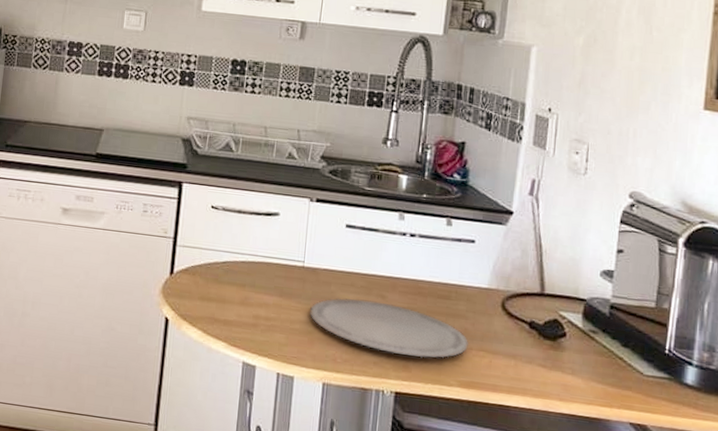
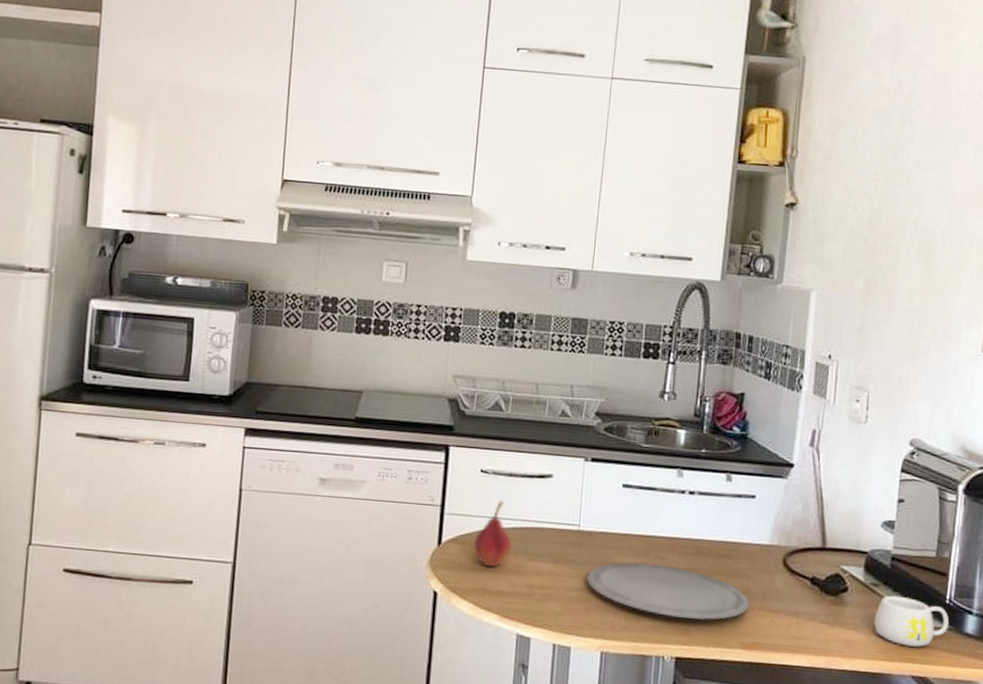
fruit: none [204,235,240,297] -> present [474,500,512,567]
mug: none [592,342,668,395] -> present [874,595,949,647]

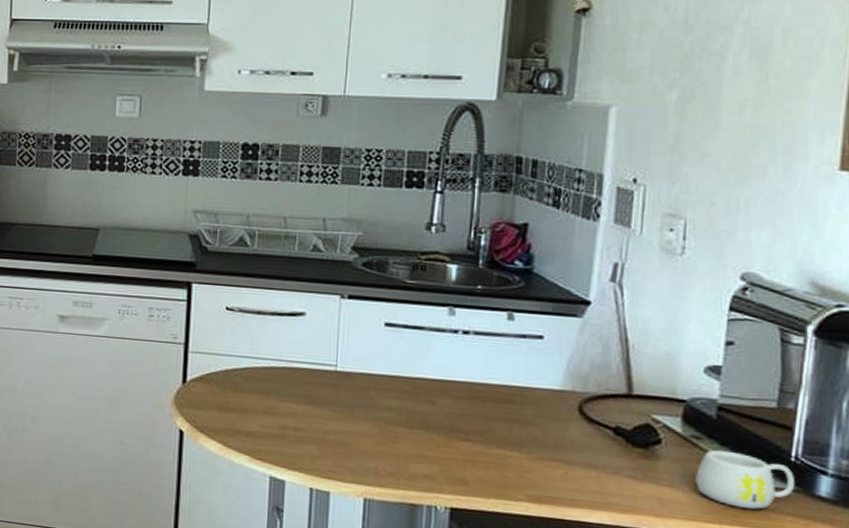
fruit: present [474,500,512,567] -> none [221,339,262,407]
plate: present [586,561,751,621] -> none [346,404,540,470]

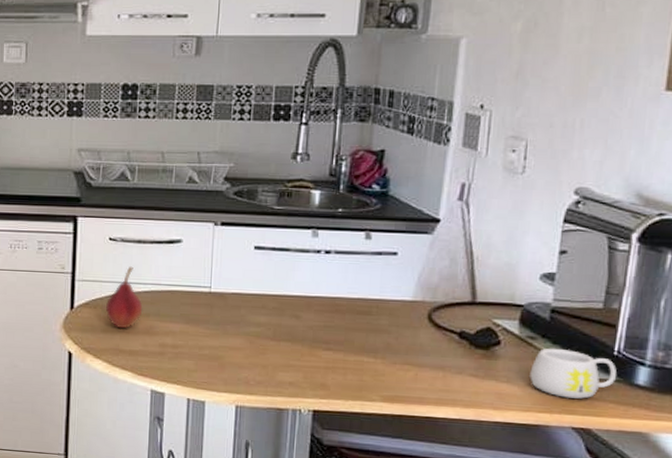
fruit: none [221,339,262,407] -> present [106,266,143,328]

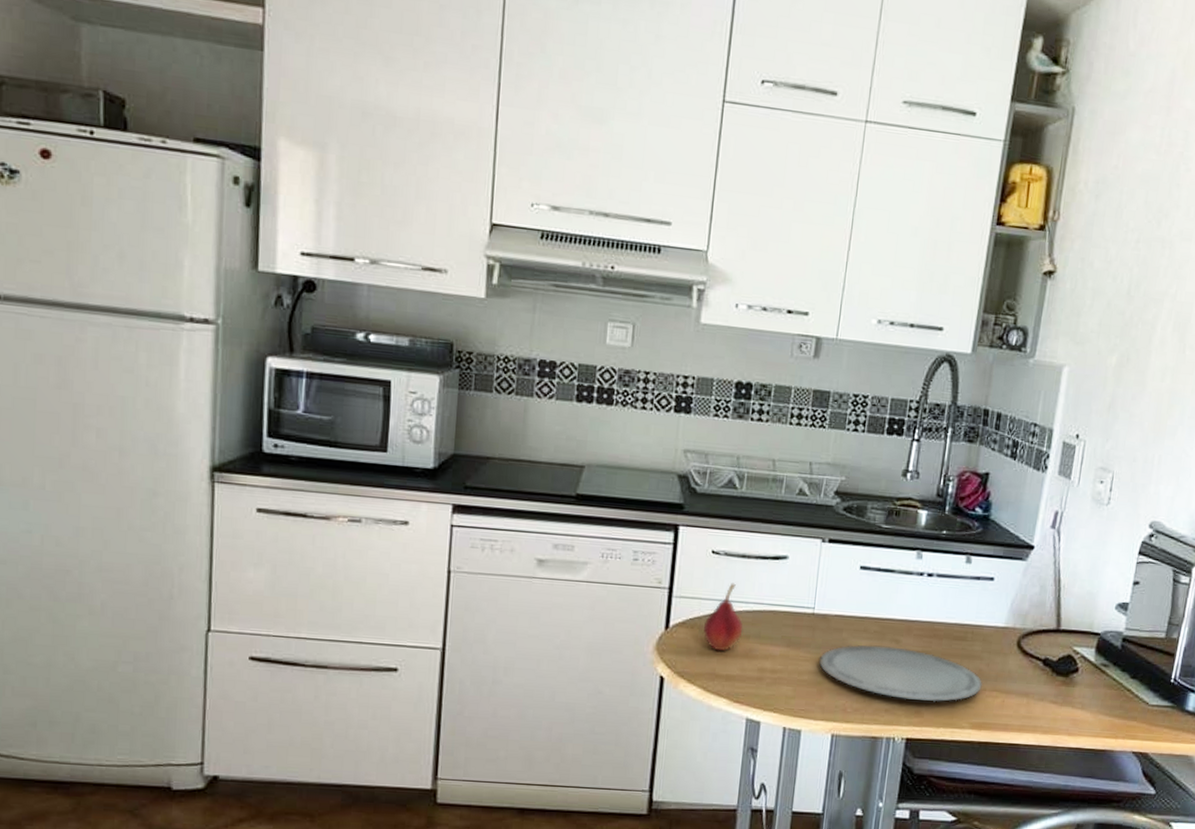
plate: none [219,321,393,376] -> present [819,645,983,702]
mug: present [530,348,617,399] -> none [1101,675,1172,724]

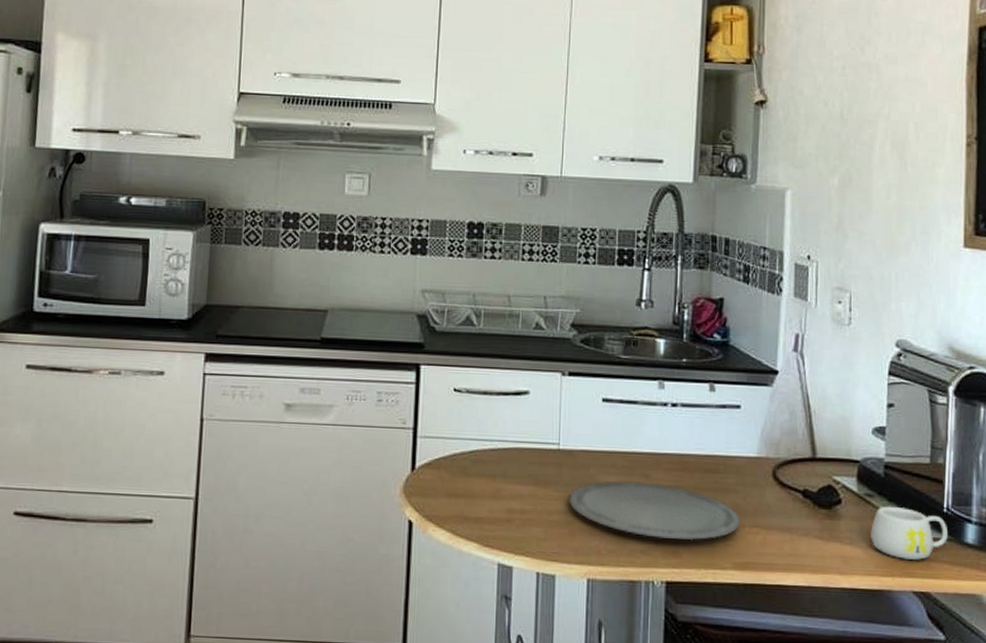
fruit: present [704,583,743,651] -> none [450,420,489,492]
mug: none [1101,675,1172,724] -> present [871,506,947,560]

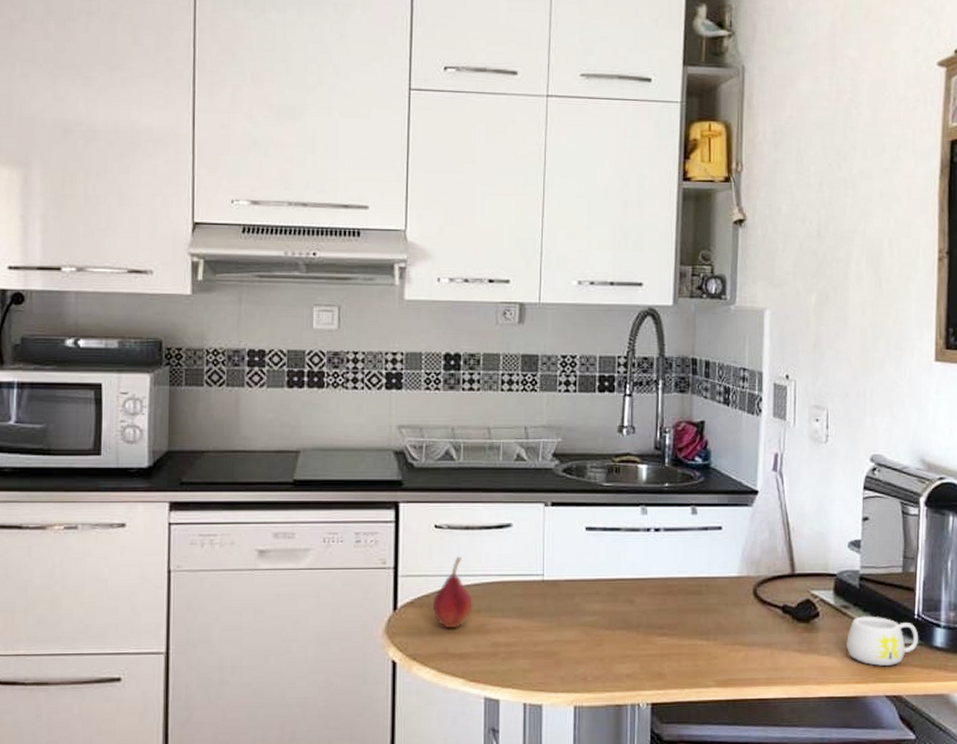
fruit: none [450,420,489,492] -> present [433,556,473,628]
plate: present [569,481,742,541] -> none [554,607,724,662]

